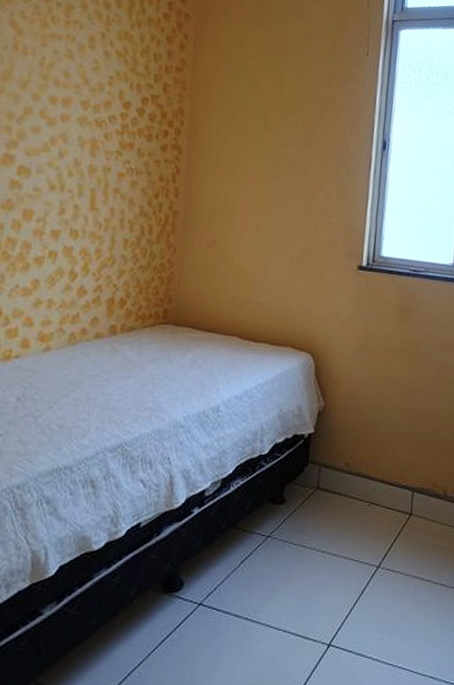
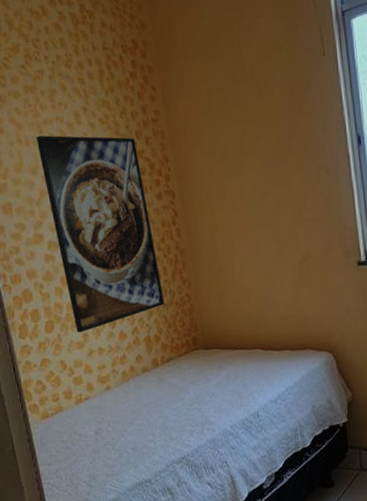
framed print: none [26,48,152,278] -> present [35,135,165,333]

